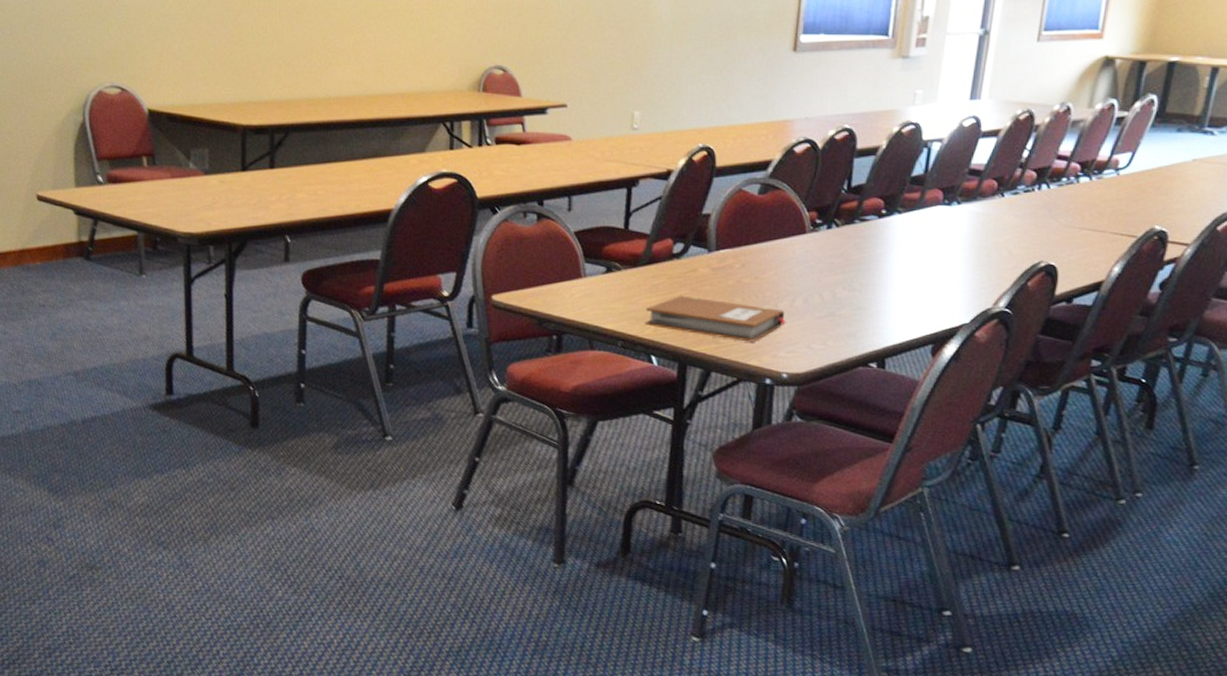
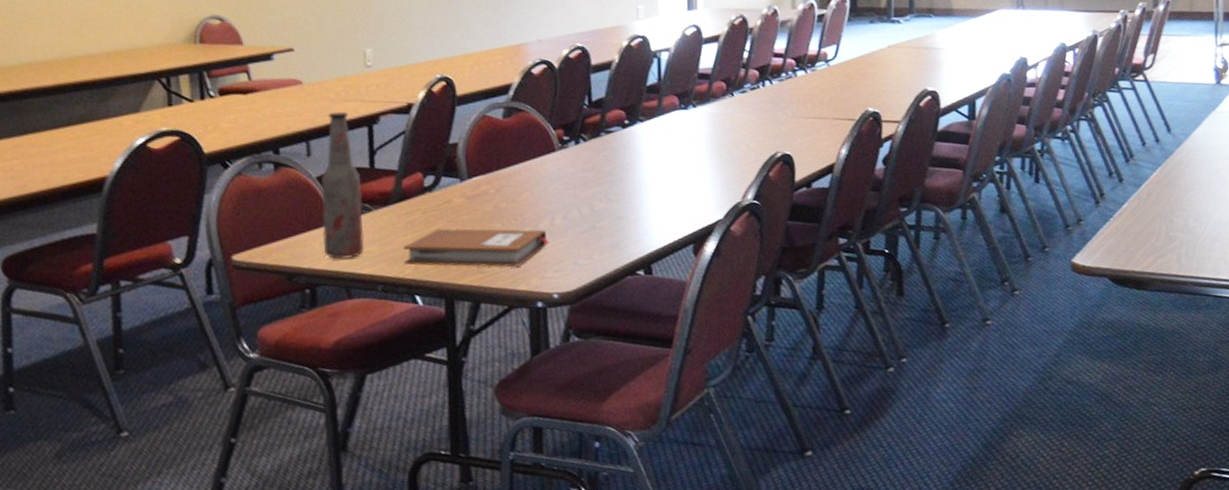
bottle: none [573,171,615,312] -> present [321,111,365,260]

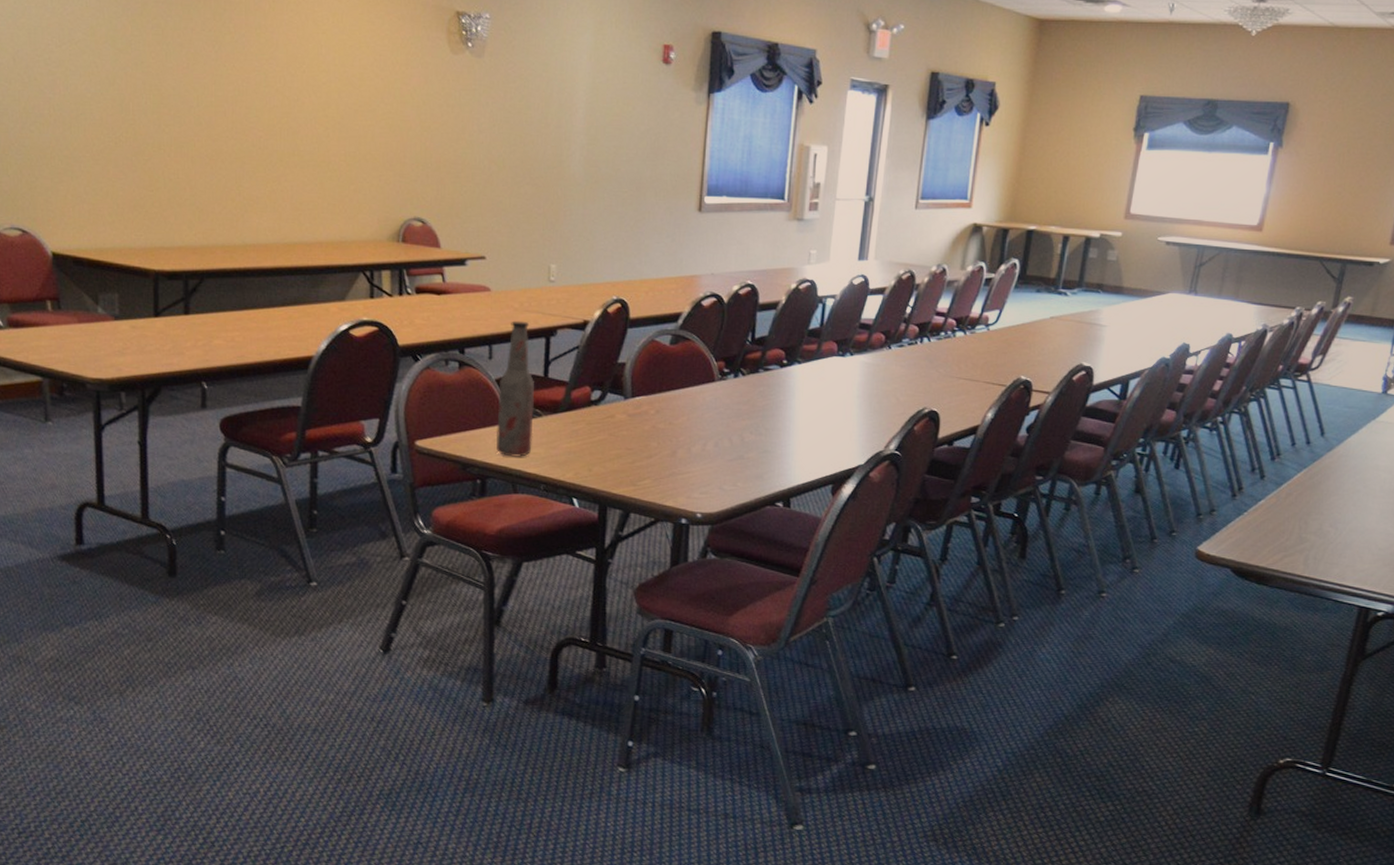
notebook: present [402,228,549,267] -> none [566,440,699,484]

